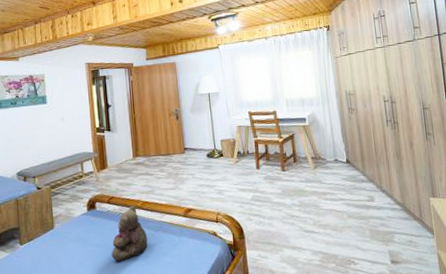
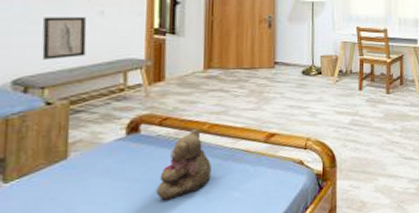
wall art: none [29,124,56,157] -> present [42,17,87,60]

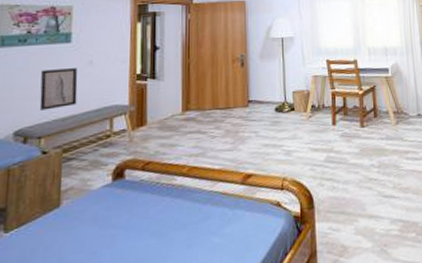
teddy bear: present [156,128,211,201] -> none [140,171,191,249]

